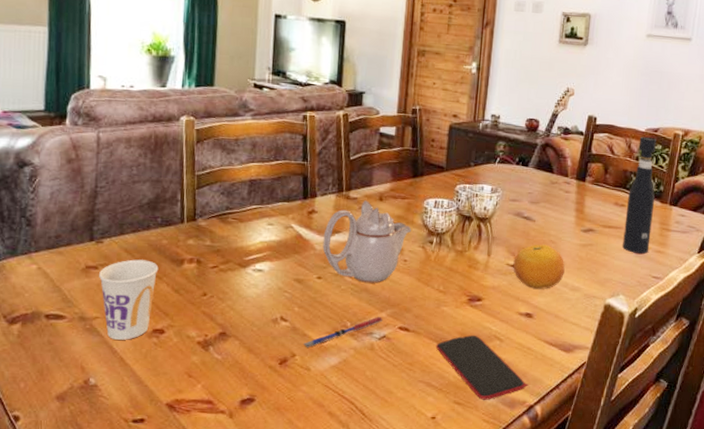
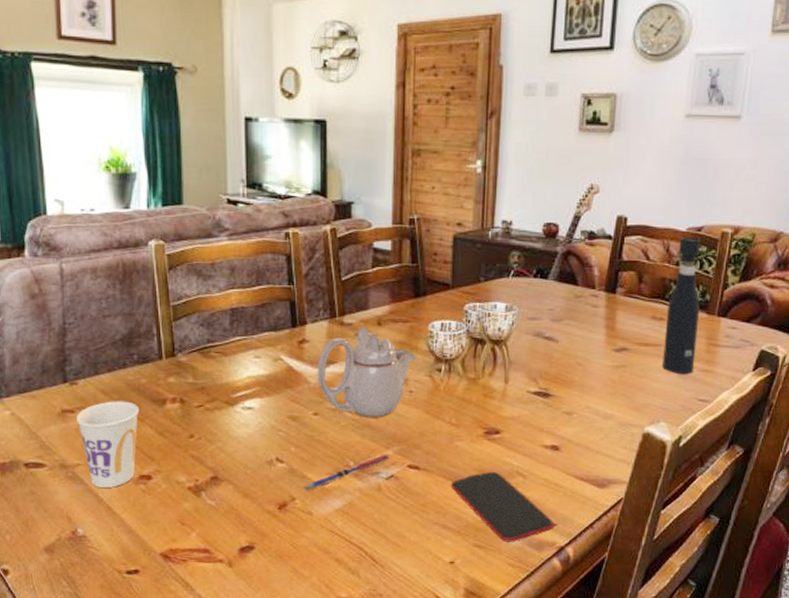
fruit: present [513,244,565,289] -> none [534,367,595,418]

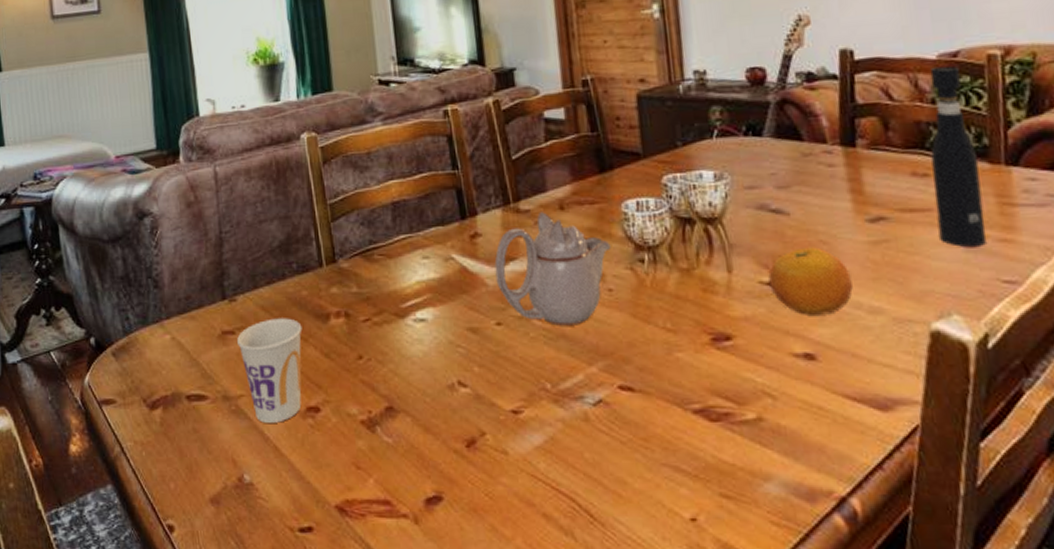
pen: present [303,454,390,490] -> none [493,372,595,422]
smartphone: present [450,471,557,542] -> none [676,391,831,491]
fruit: none [534,367,595,418] -> present [768,247,853,315]

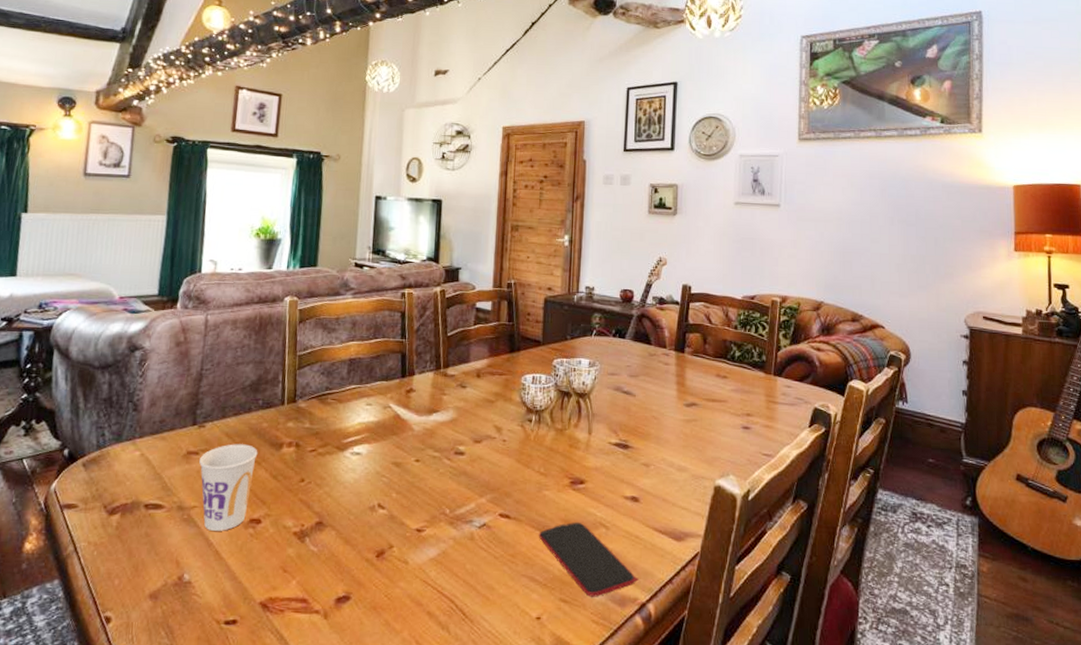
teapot: present [494,212,611,326] -> none [420,377,510,466]
smartphone: none [676,391,831,491] -> present [538,521,639,597]
fruit: present [768,247,853,315] -> none [615,420,669,470]
pepper grinder: present [930,65,987,247] -> none [728,304,758,429]

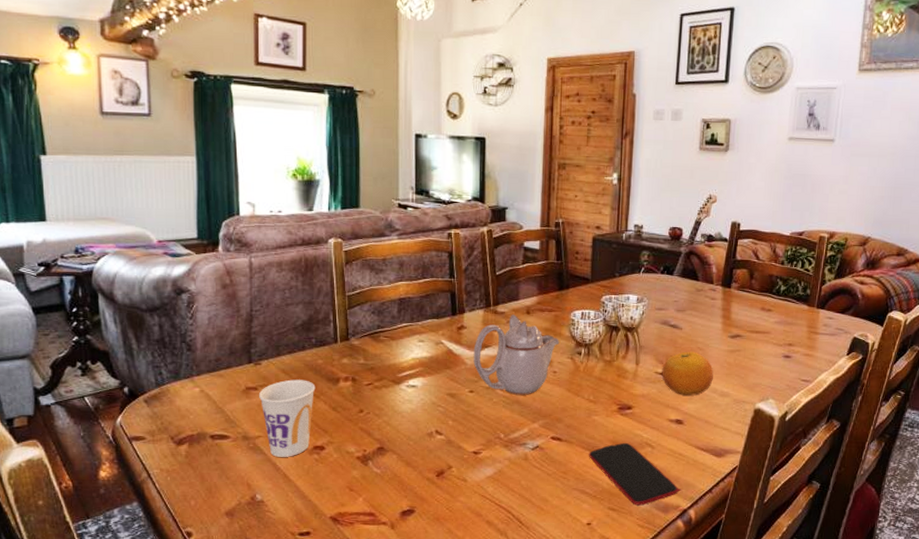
teapot: none [420,377,510,466] -> present [473,314,560,395]
fruit: none [615,420,669,470] -> present [661,351,714,396]

